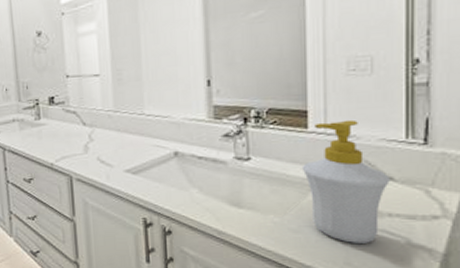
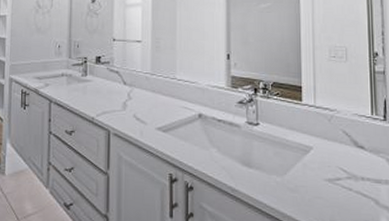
soap bottle: present [301,119,390,243] -> none [297,96,362,203]

